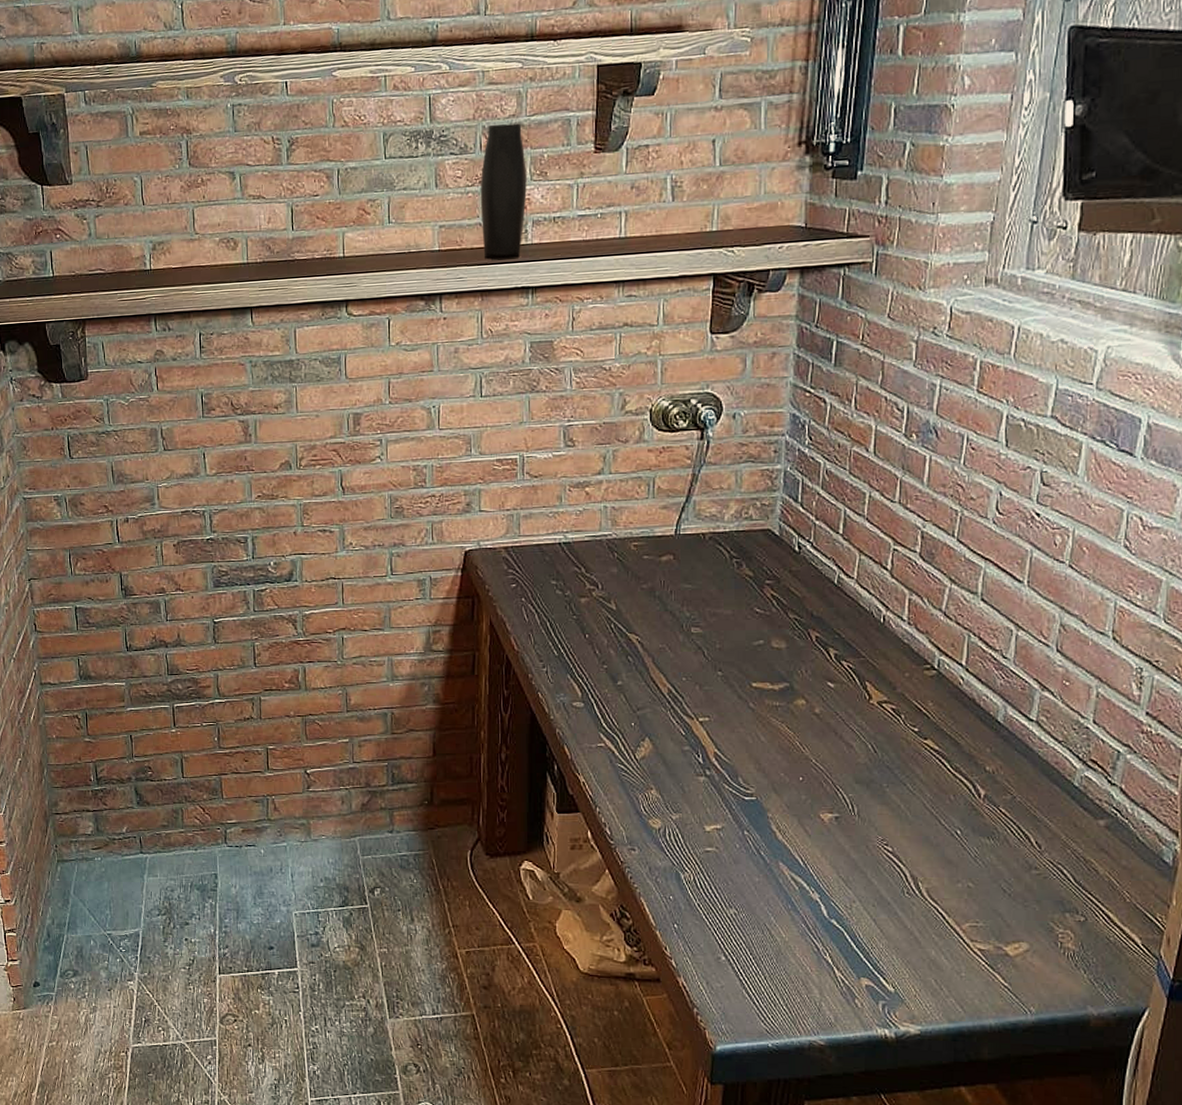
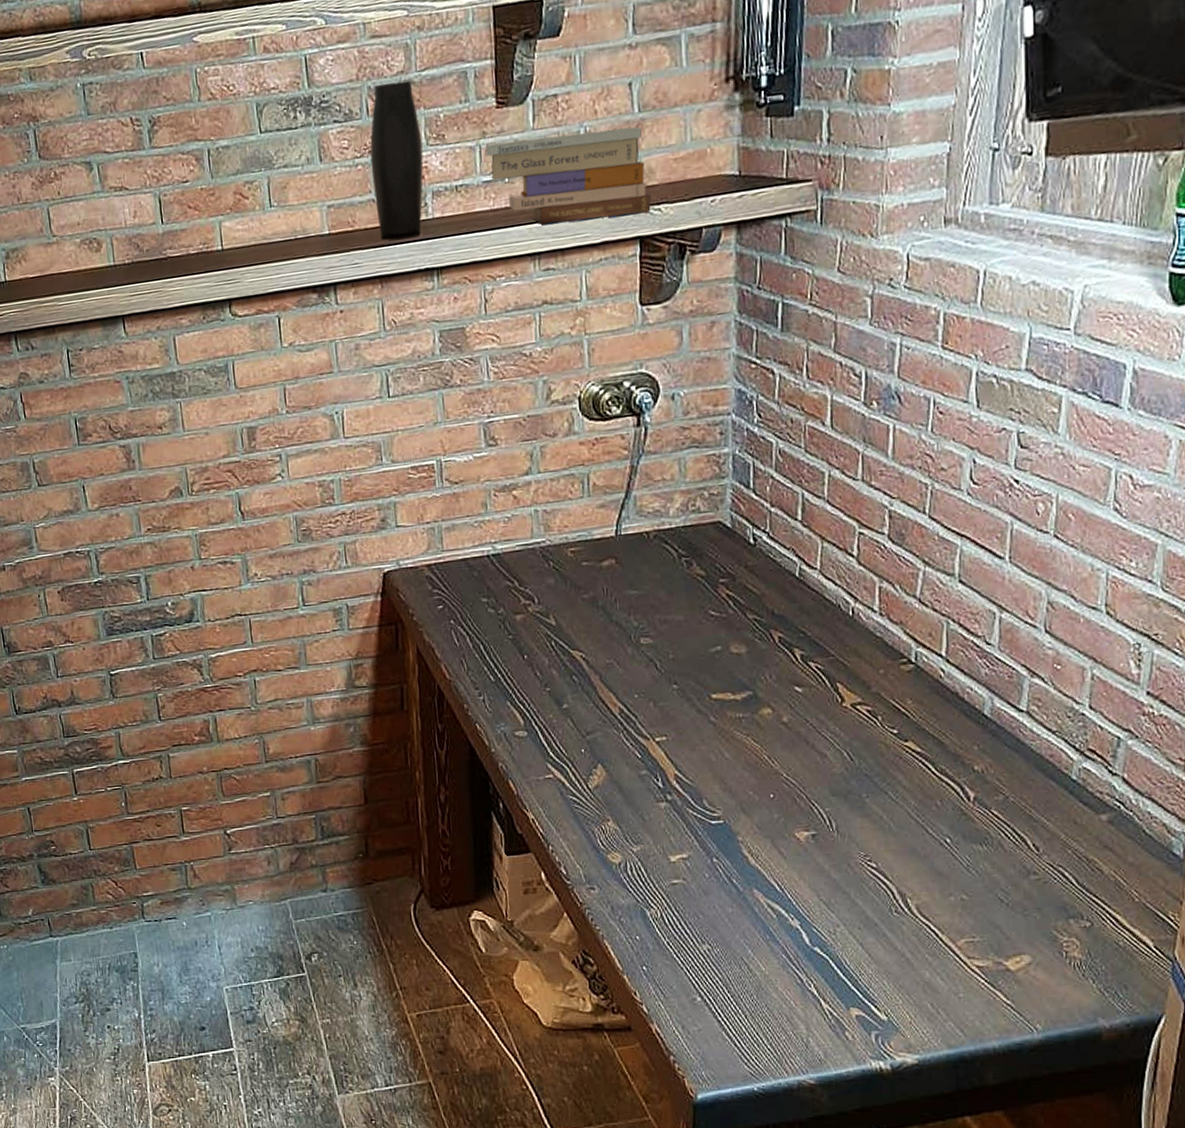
books: none [582,178,725,257] -> present [485,126,651,225]

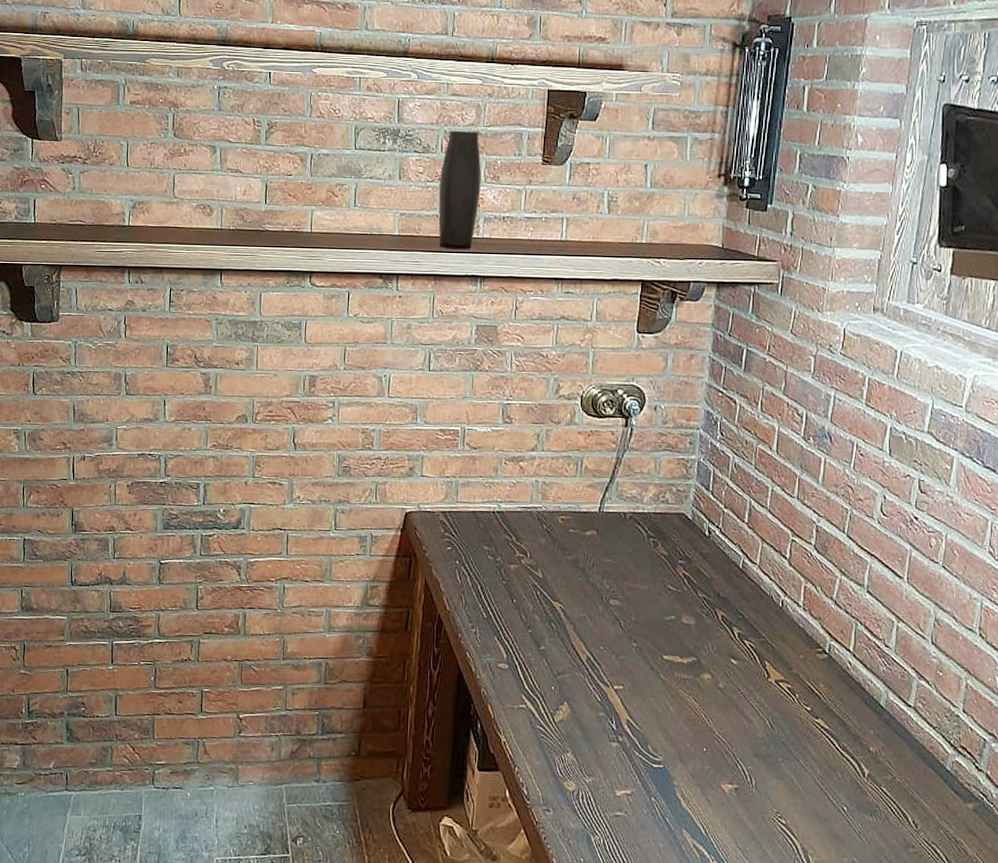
books: present [485,126,651,225] -> none [530,190,653,263]

